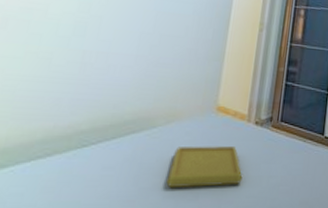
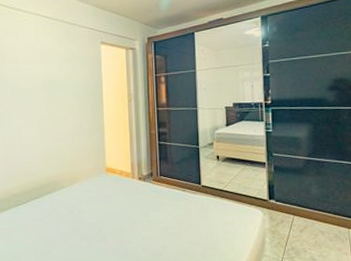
serving tray: present [166,146,243,189] -> none [79,199,136,233]

